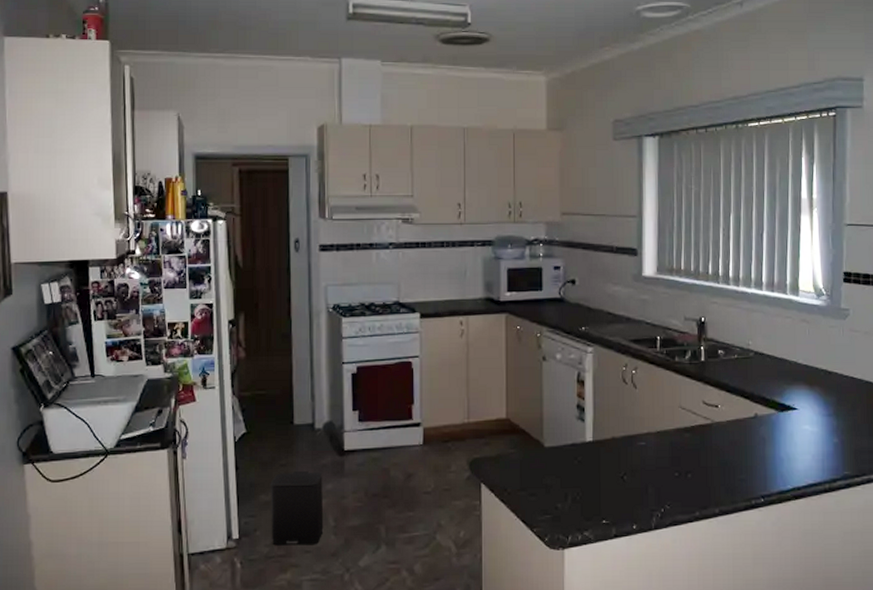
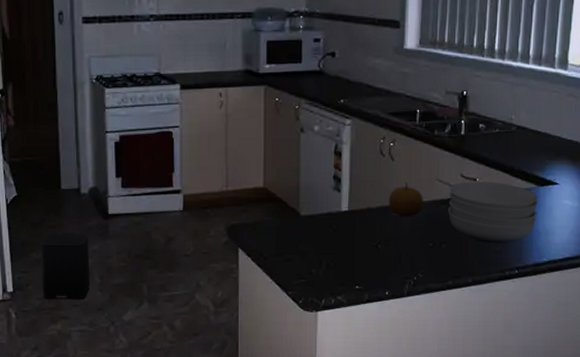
fruit: none [632,410,667,447] -> present [388,182,423,217]
bowl: none [691,408,779,472] -> present [447,181,538,244]

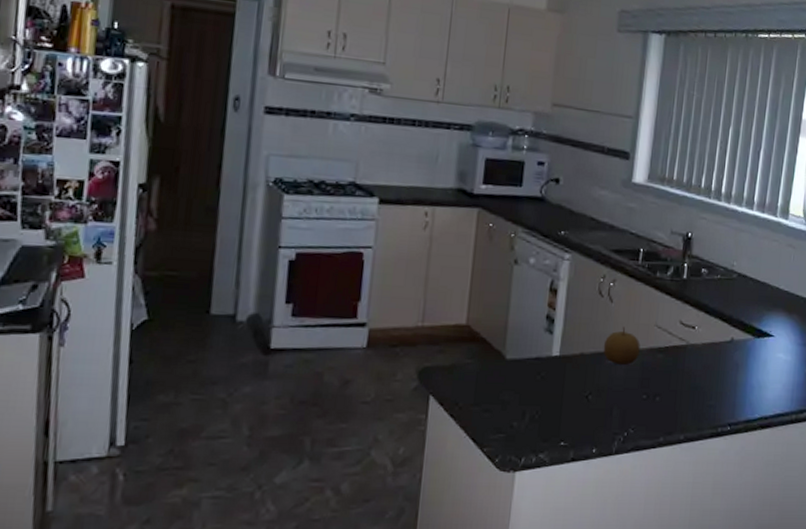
pedal bin: present [40,233,90,300] -> none [167,370,240,457]
bowl: present [447,181,538,244] -> none [664,329,754,398]

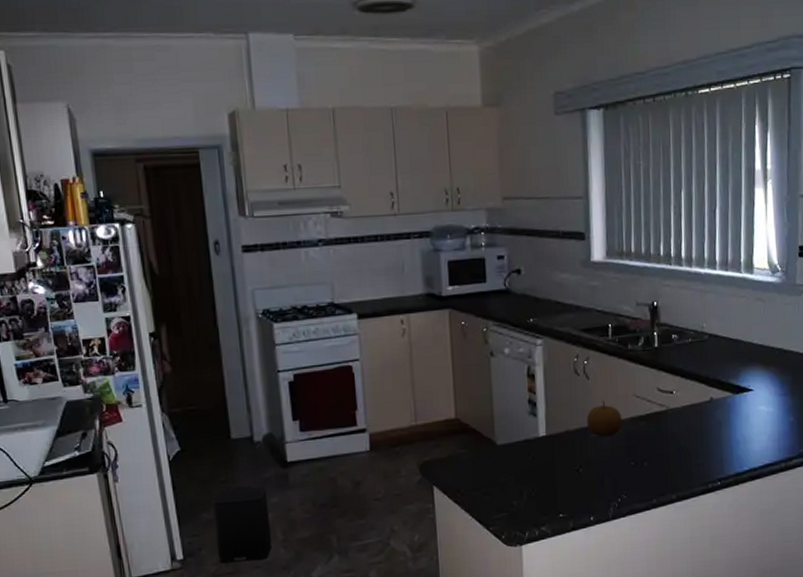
pedal bin: none [167,370,240,457] -> present [211,486,272,564]

